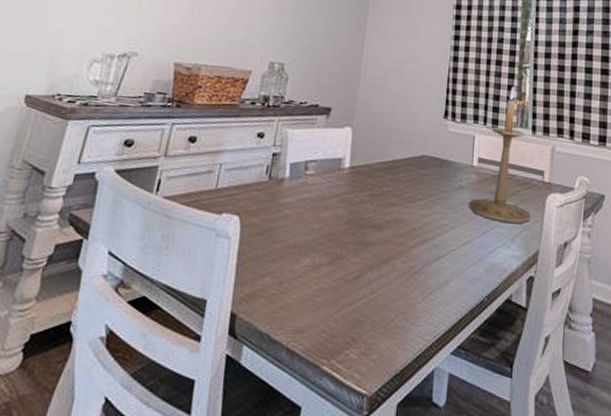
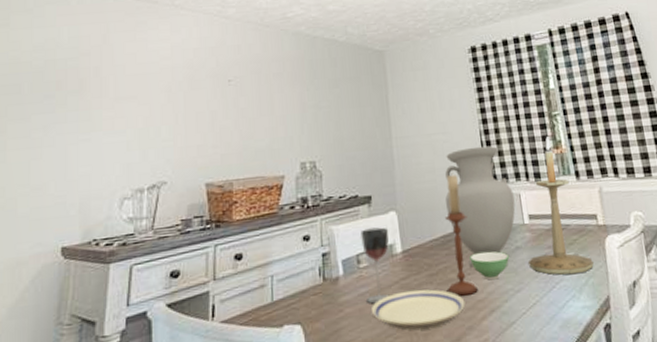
wineglass: none [306,138,341,211] -> present [360,227,390,304]
plate: none [308,205,400,245] -> present [370,289,465,330]
candlestick: none [384,102,419,222] -> present [445,172,478,296]
vase: none [400,81,469,197] -> present [445,146,515,268]
bowl: none [413,183,452,213] -> present [469,251,510,281]

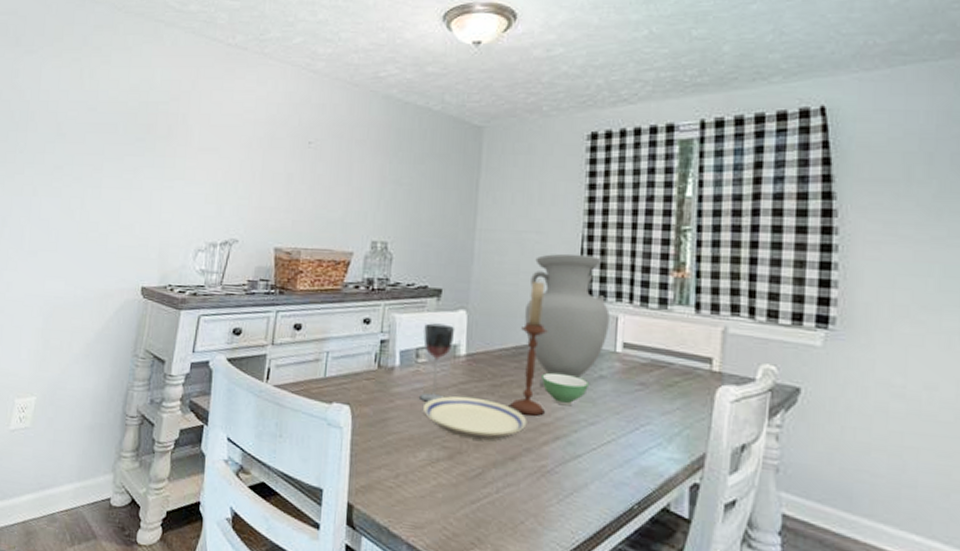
candlestick: present [527,137,594,275] -> none [610,255,694,421]

